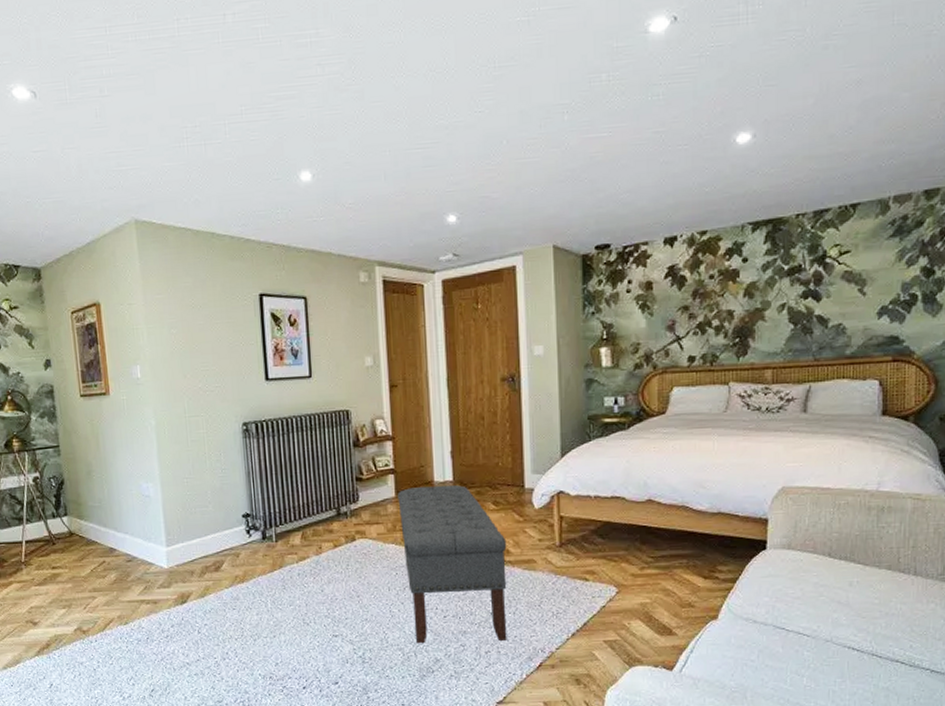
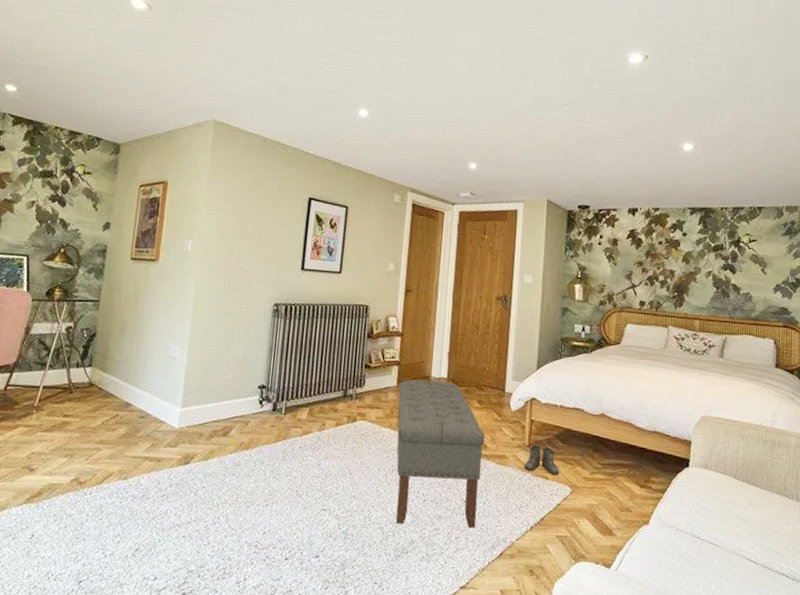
boots: none [557,544,601,576] -> present [524,445,560,476]

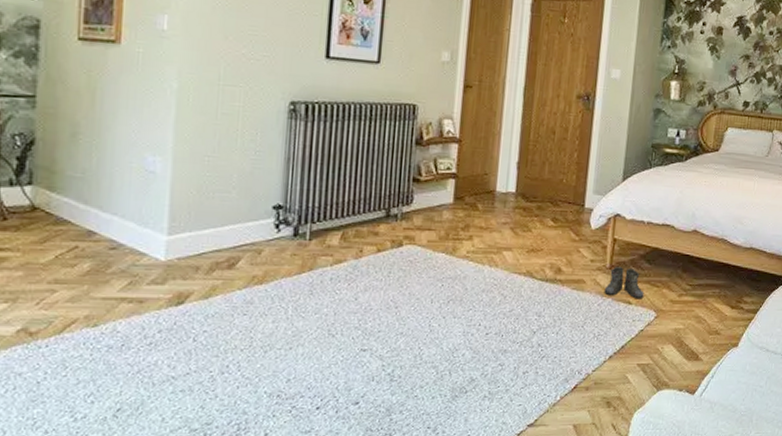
bench: present [396,379,485,529] -> none [452,195,560,362]

